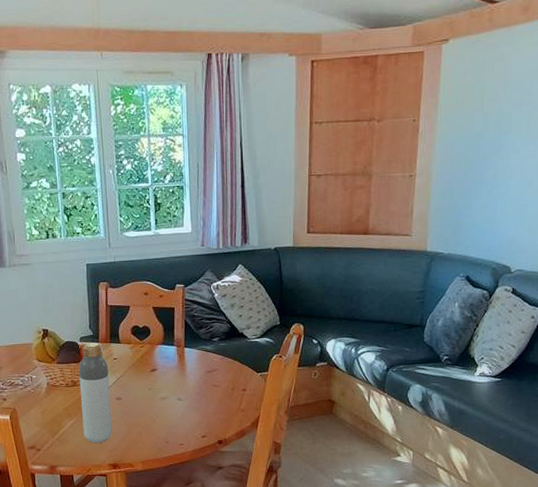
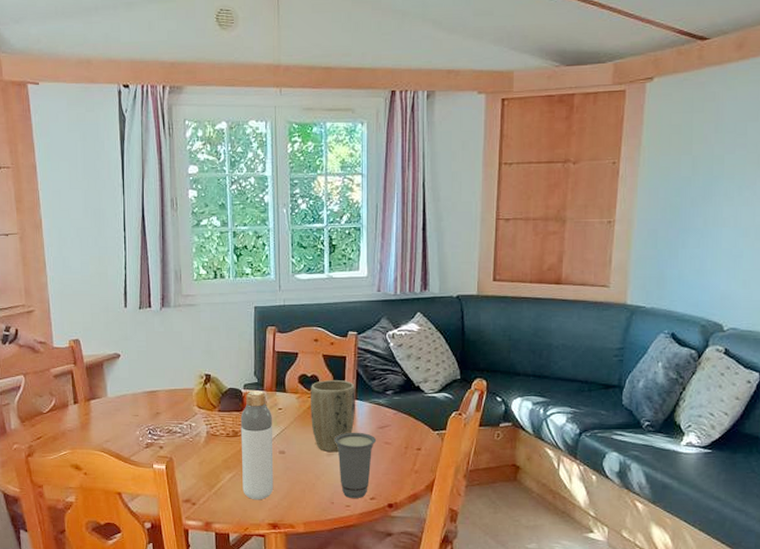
plant pot: none [143,330,185,396] -> present [311,380,355,452]
cup: none [166,377,206,437] -> present [334,432,377,498]

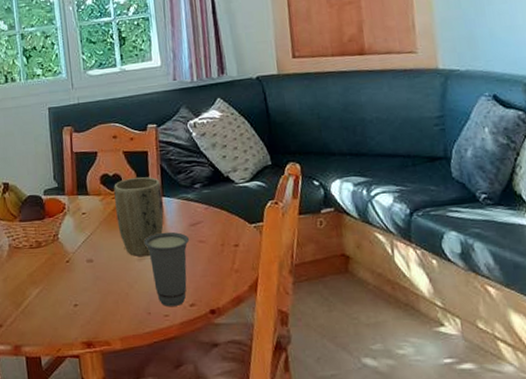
bottle: present [240,390,274,500] -> none [43,195,85,317]

